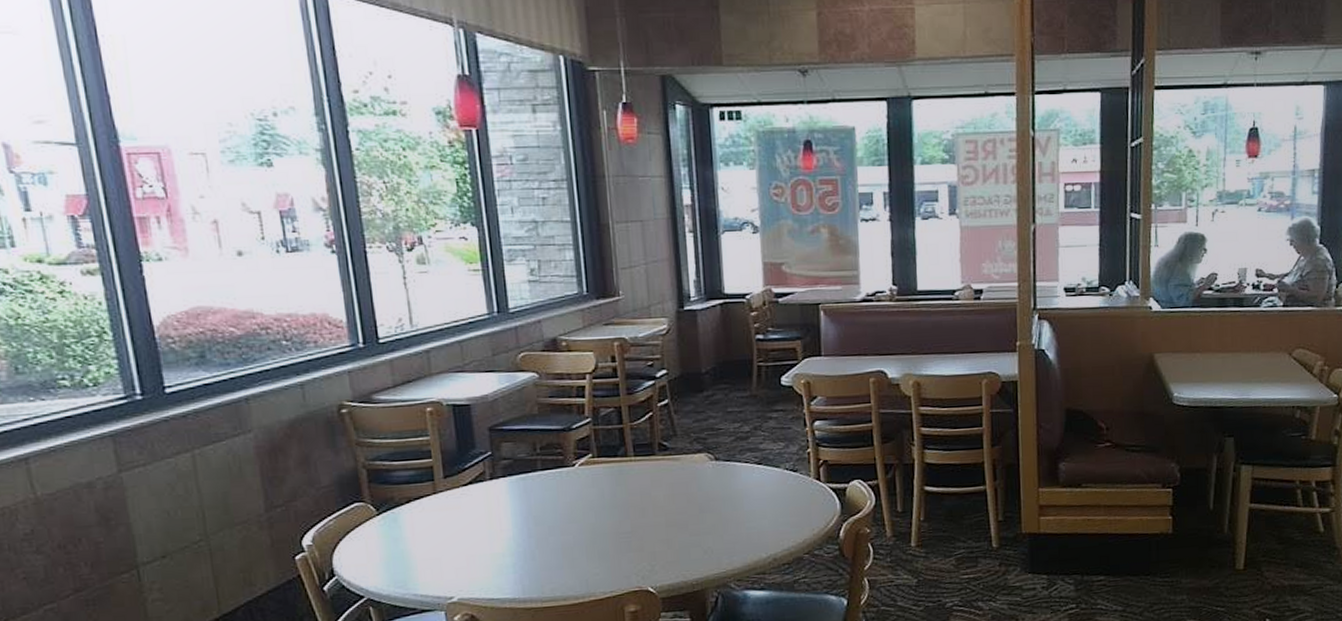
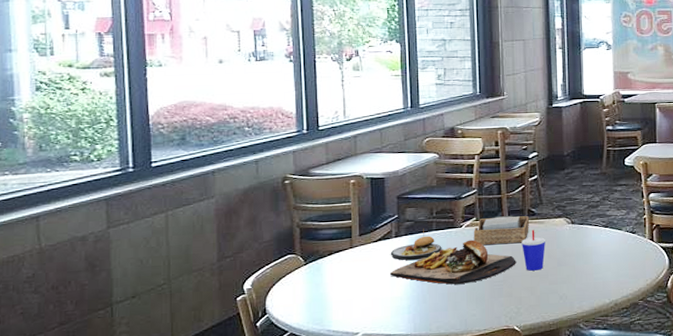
burger: none [485,469,551,508] -> present [390,229,442,260]
food tray: none [487,481,647,537] -> present [390,239,516,285]
napkin holder: none [589,451,661,489] -> present [473,216,529,246]
beverage cup: none [652,467,683,520] -> present [521,229,545,271]

